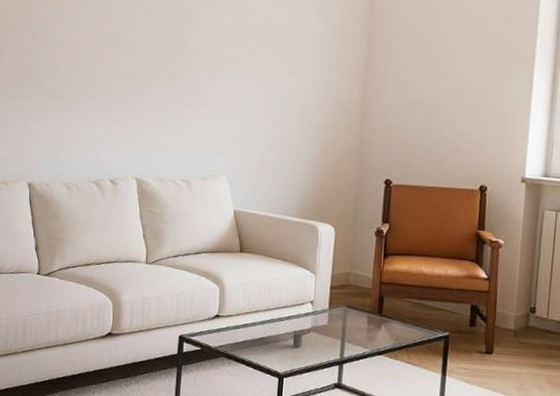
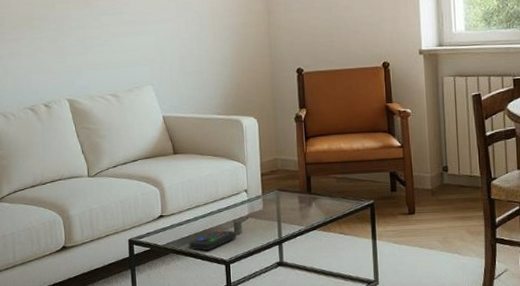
remote control: none [242,340,295,360] -> present [189,230,236,251]

